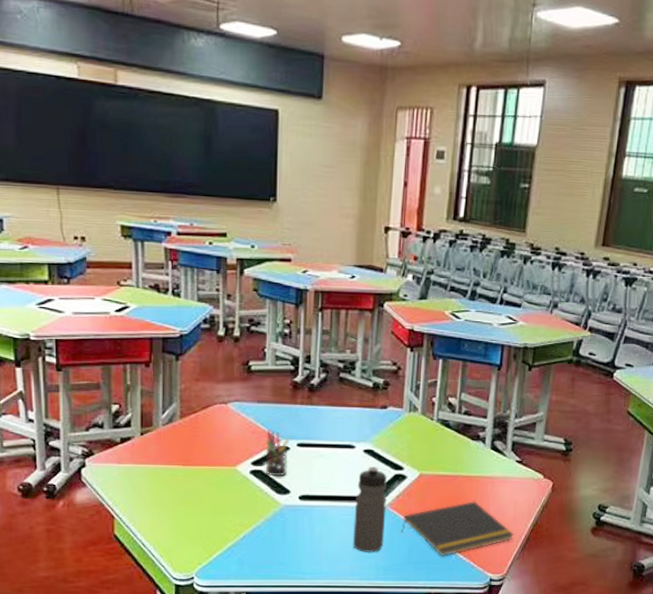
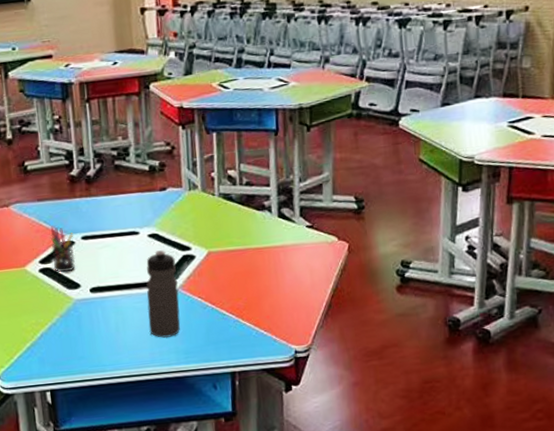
notepad: present [401,501,515,557] -> none [196,273,315,334]

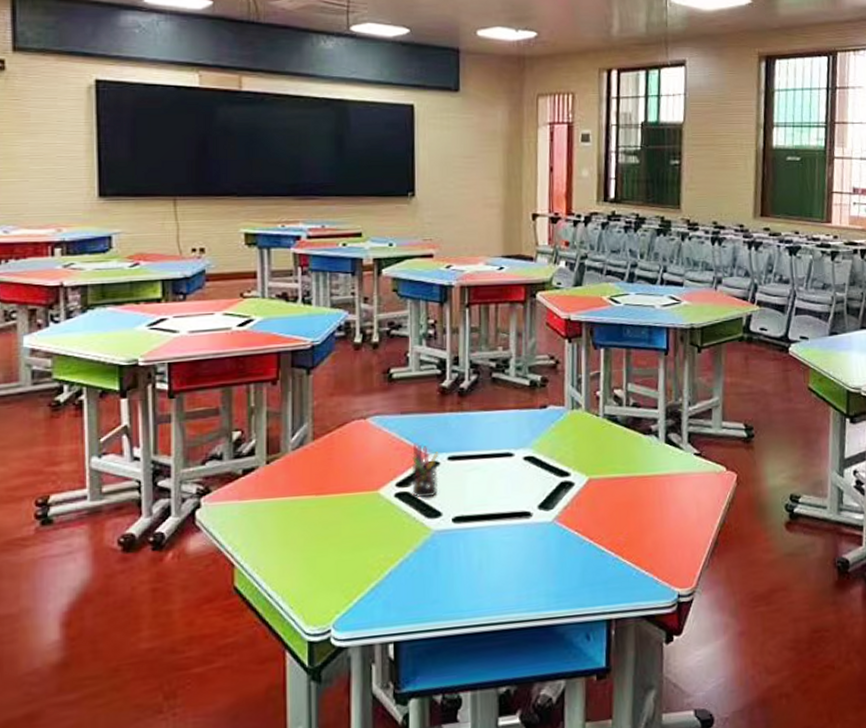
water bottle: present [146,250,181,339] -> none [516,475,554,579]

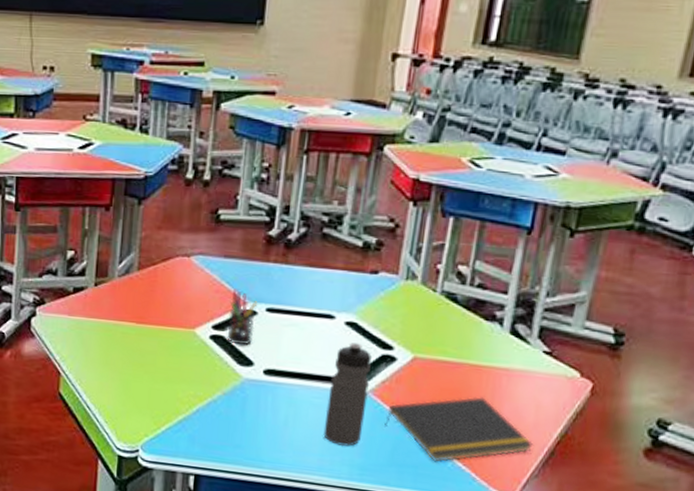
water bottle: none [516,475,554,579] -> present [323,342,372,447]
notepad: none [572,504,701,574] -> present [384,396,534,463]

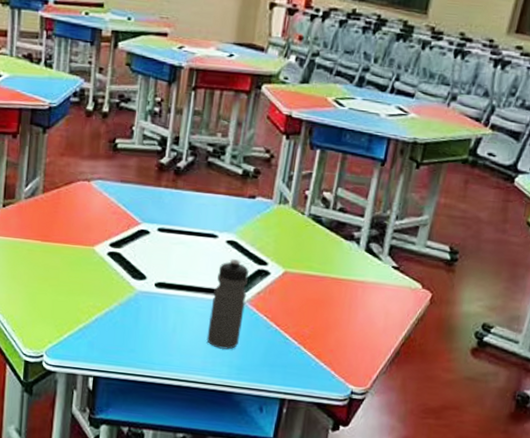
pen holder: present [227,288,258,345] -> none [122,210,151,261]
notepad: present [384,396,534,463] -> none [259,305,383,363]

